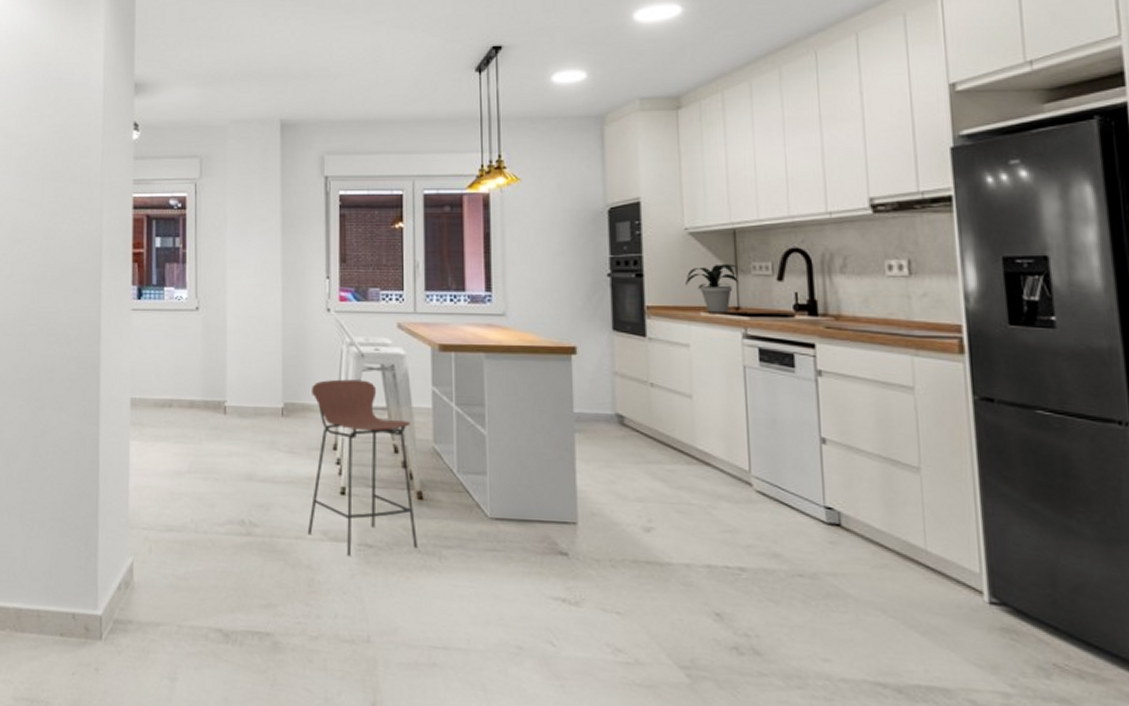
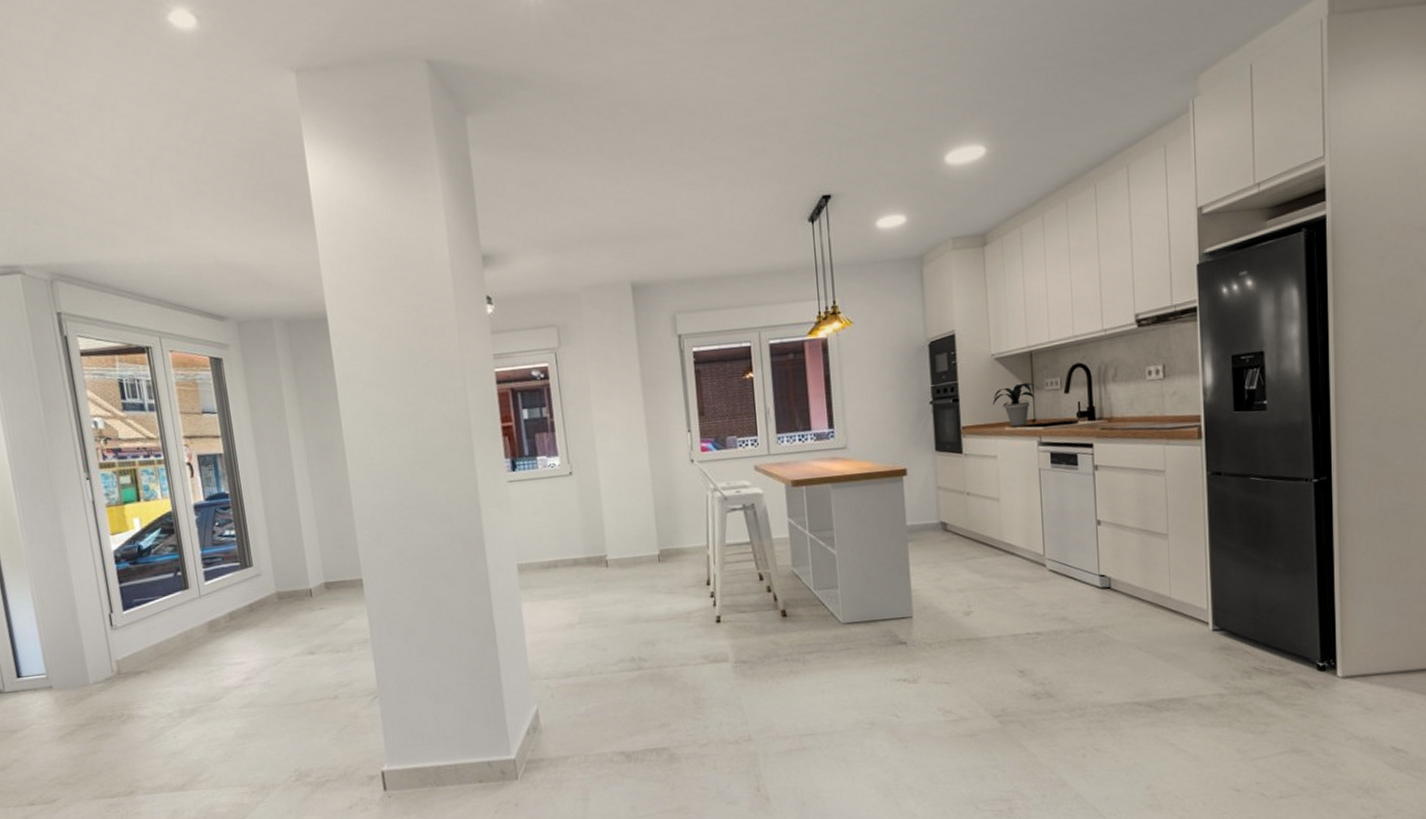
bar stool: present [307,379,417,556] -> none [683,520,784,673]

